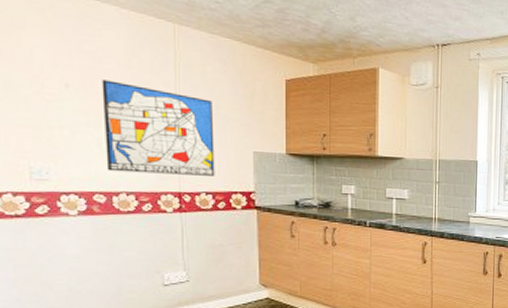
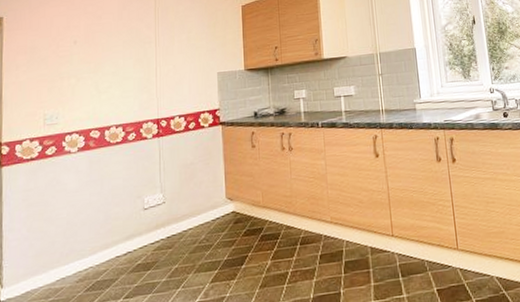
wall art: present [101,80,215,176] -> none [100,32,186,109]

